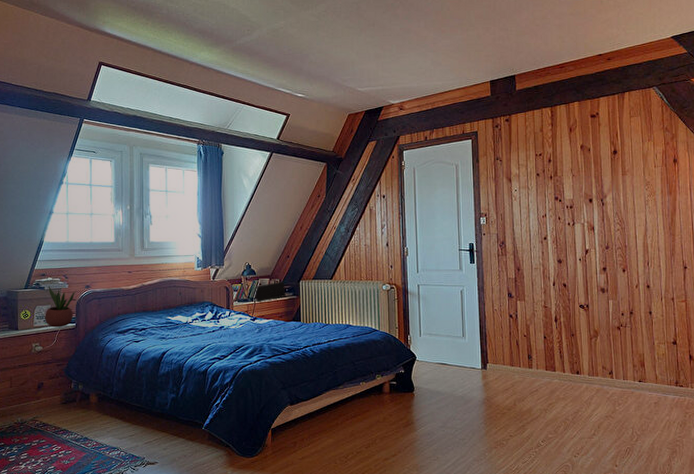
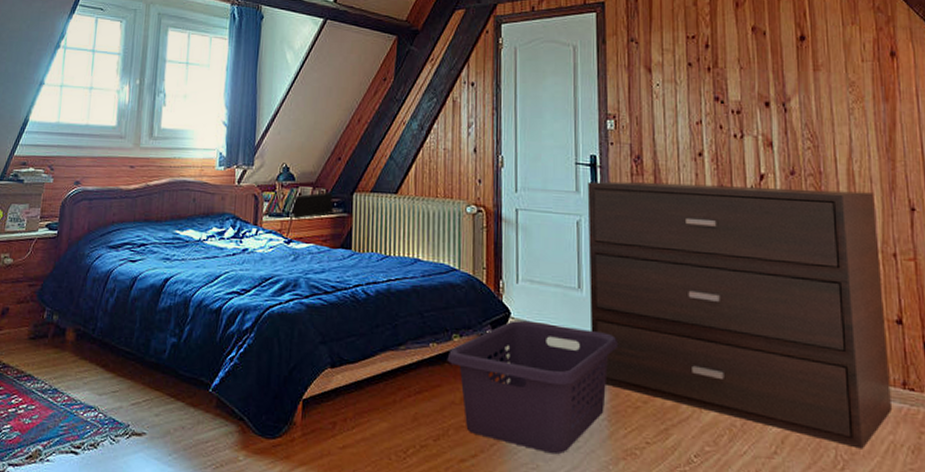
potted plant: present [45,285,77,328] -> none [19,177,63,235]
laundry basket: none [373,361,491,449] -> present [447,320,619,454]
chest of drawers: none [468,258,668,427] -> present [587,181,892,449]

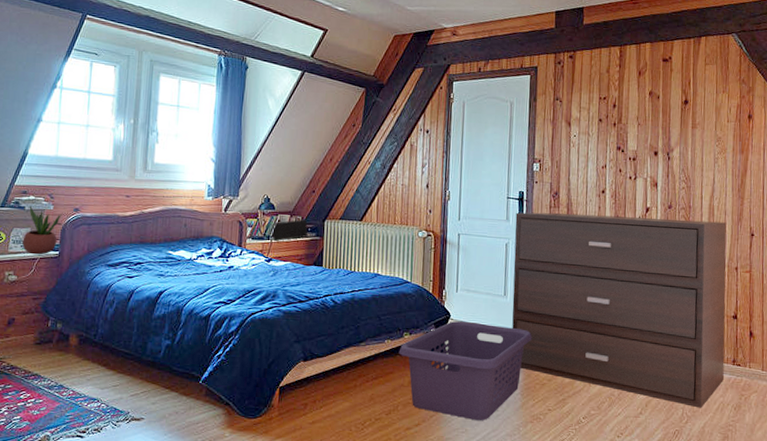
potted plant: none [19,177,63,235] -> present [22,204,63,255]

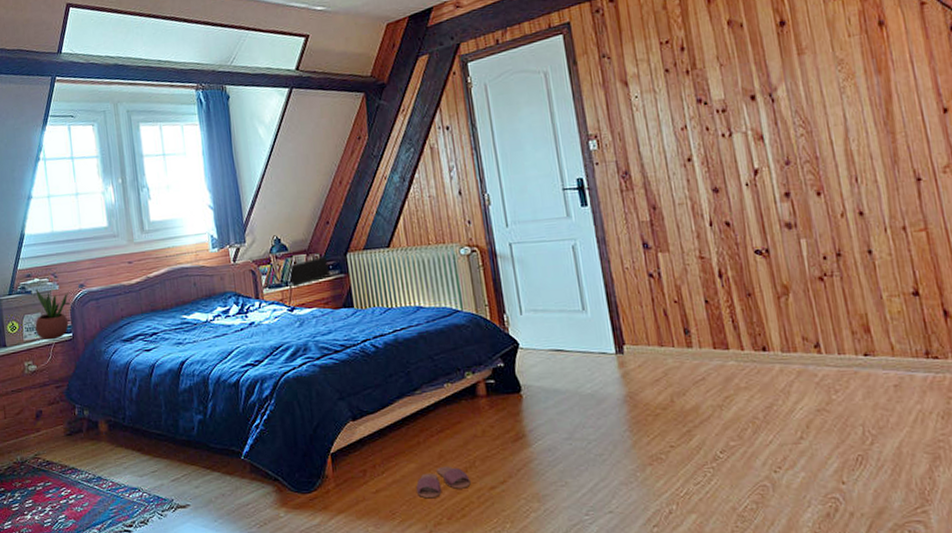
slippers: none [346,407,392,433] -> present [416,466,471,499]
laundry basket: present [398,320,533,421] -> none [463,348,631,470]
chest of drawers: present [512,212,727,408] -> none [578,169,916,422]

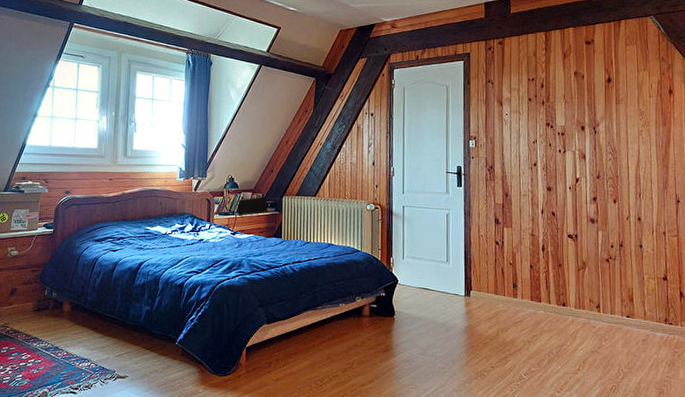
potted plant: present [35,288,71,341] -> none [22,188,56,233]
slippers: present [416,466,471,499] -> none [306,365,348,389]

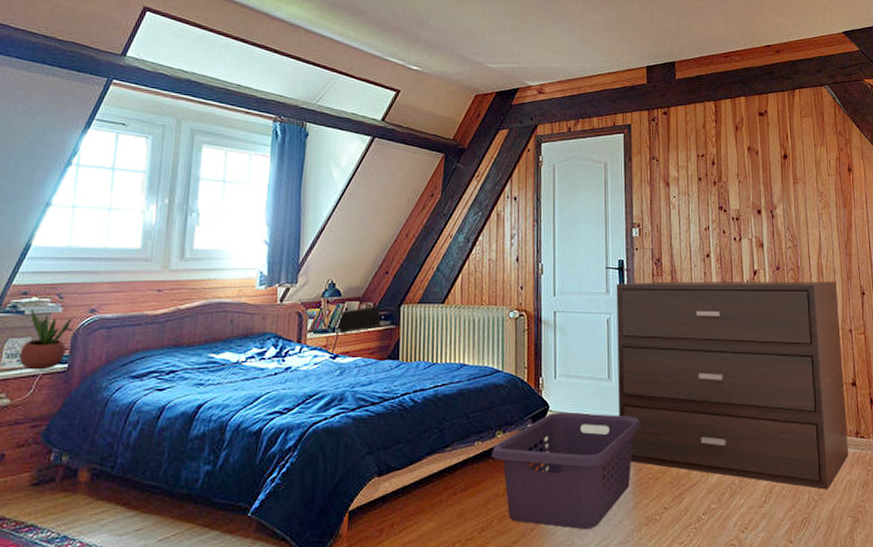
potted plant: none [22,188,56,233] -> present [19,308,75,370]
laundry basket: none [352,285,474,378] -> present [491,411,642,530]
chest of drawers: none [454,184,657,365] -> present [616,281,848,490]

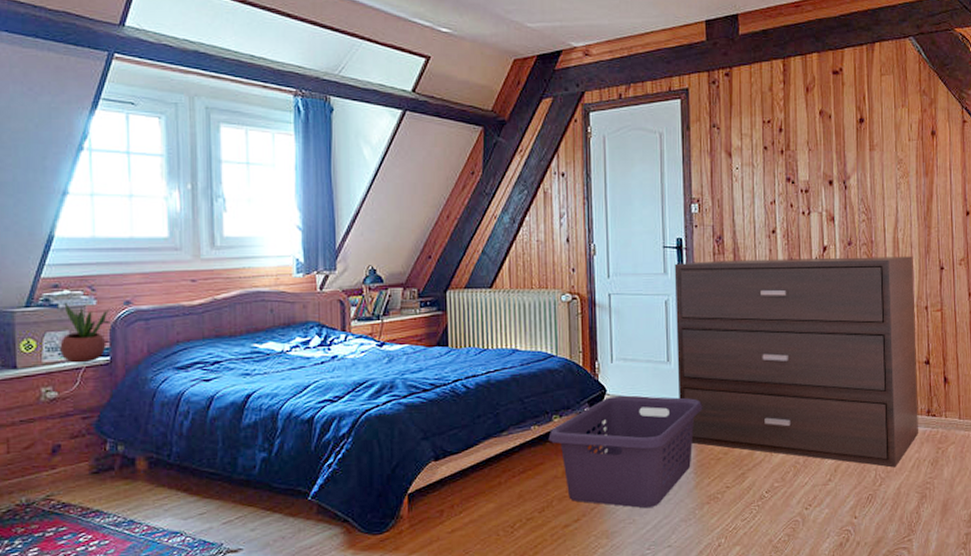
alarm clock: present [337,306,382,333] -> none [381,292,428,320]

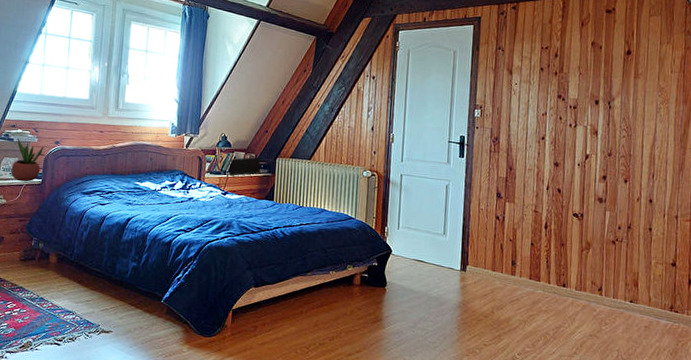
alarm clock: none [381,292,428,320] -> present [228,157,261,176]
laundry basket: present [548,395,703,509] -> none [342,256,470,351]
chest of drawers: present [674,256,918,468] -> none [450,156,668,352]

